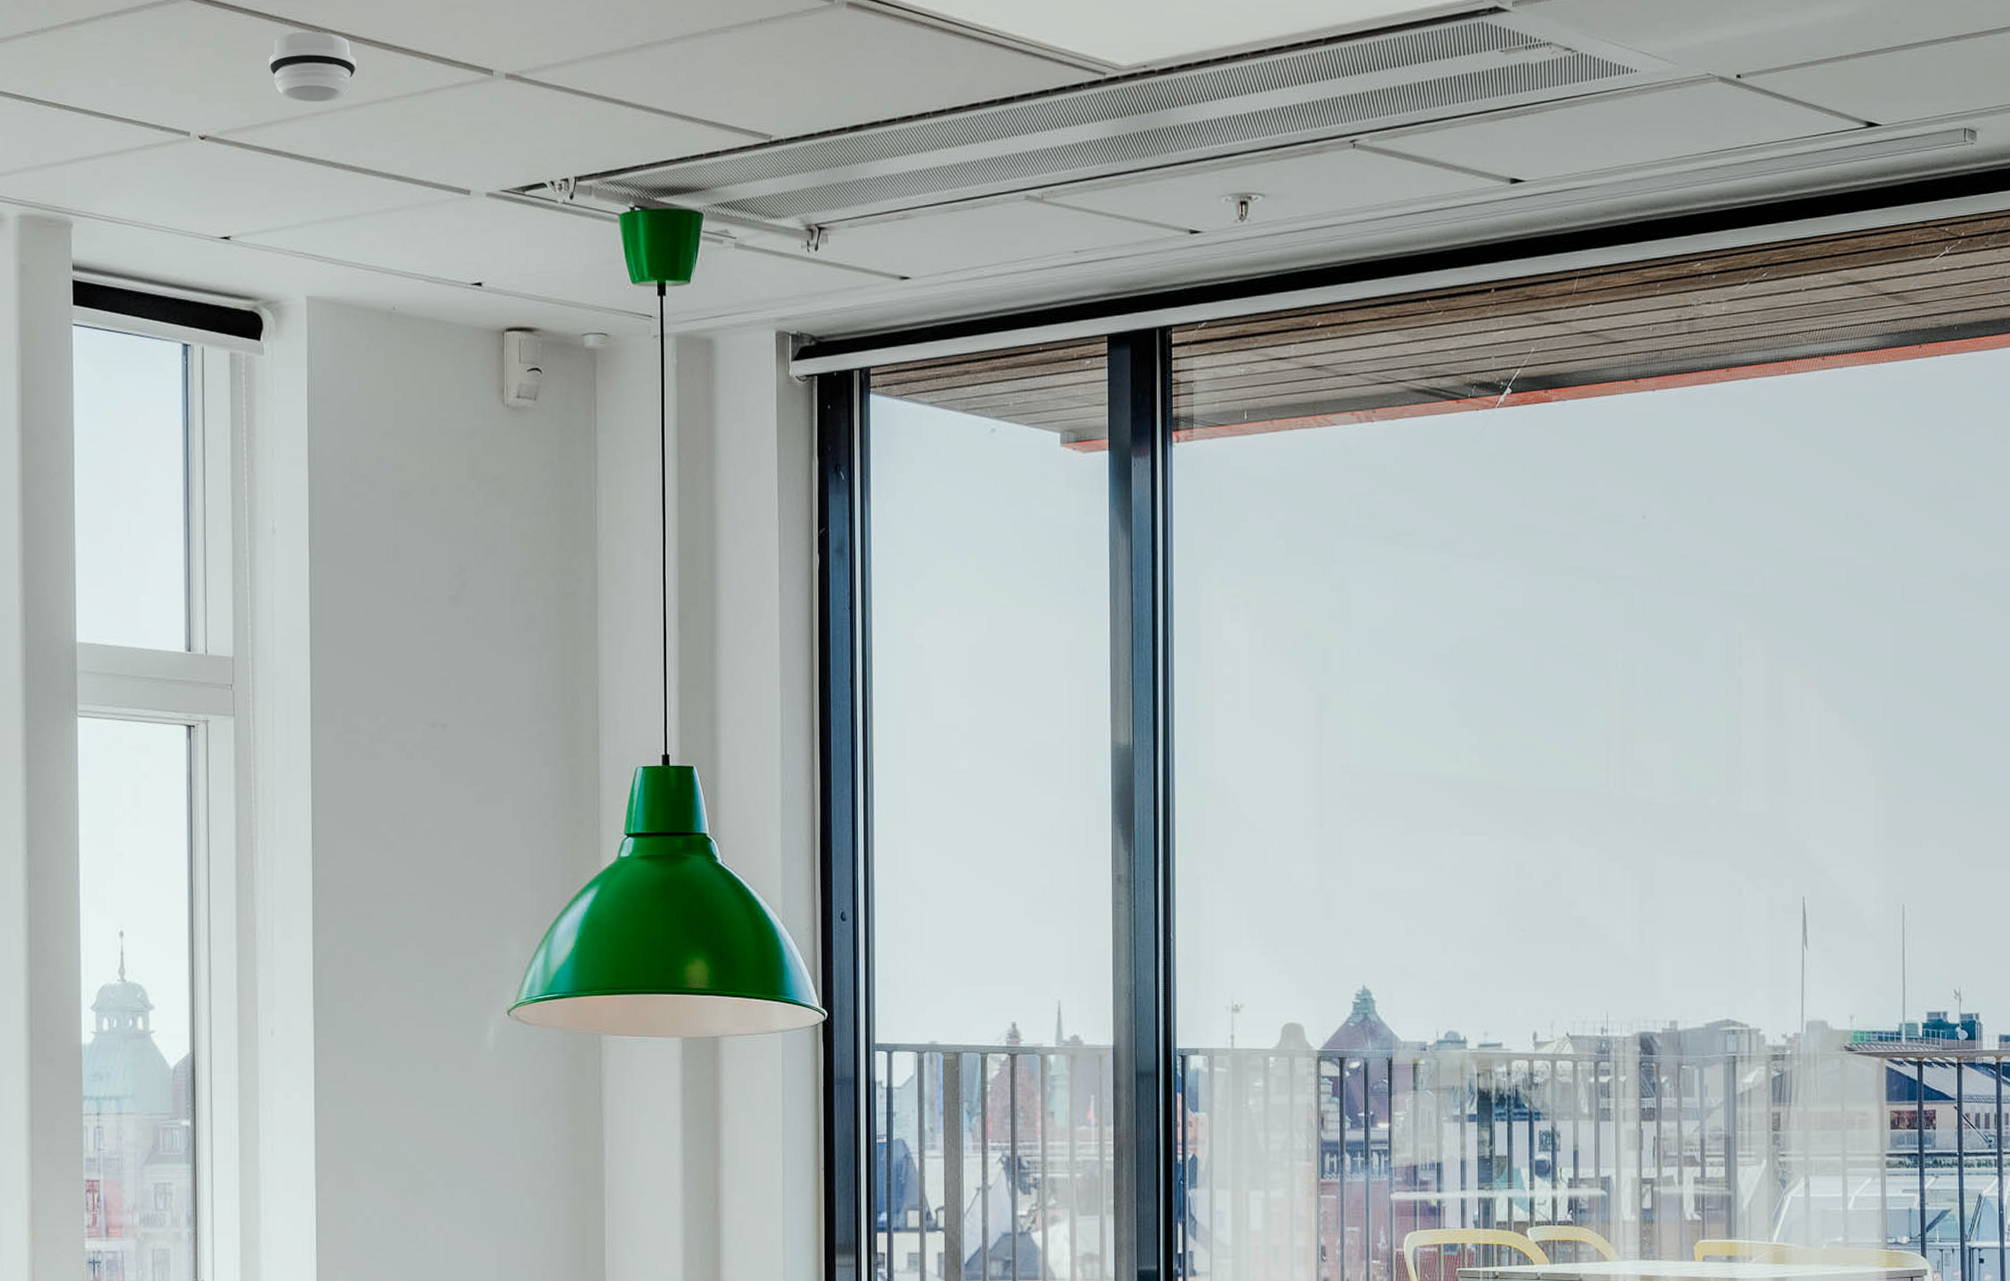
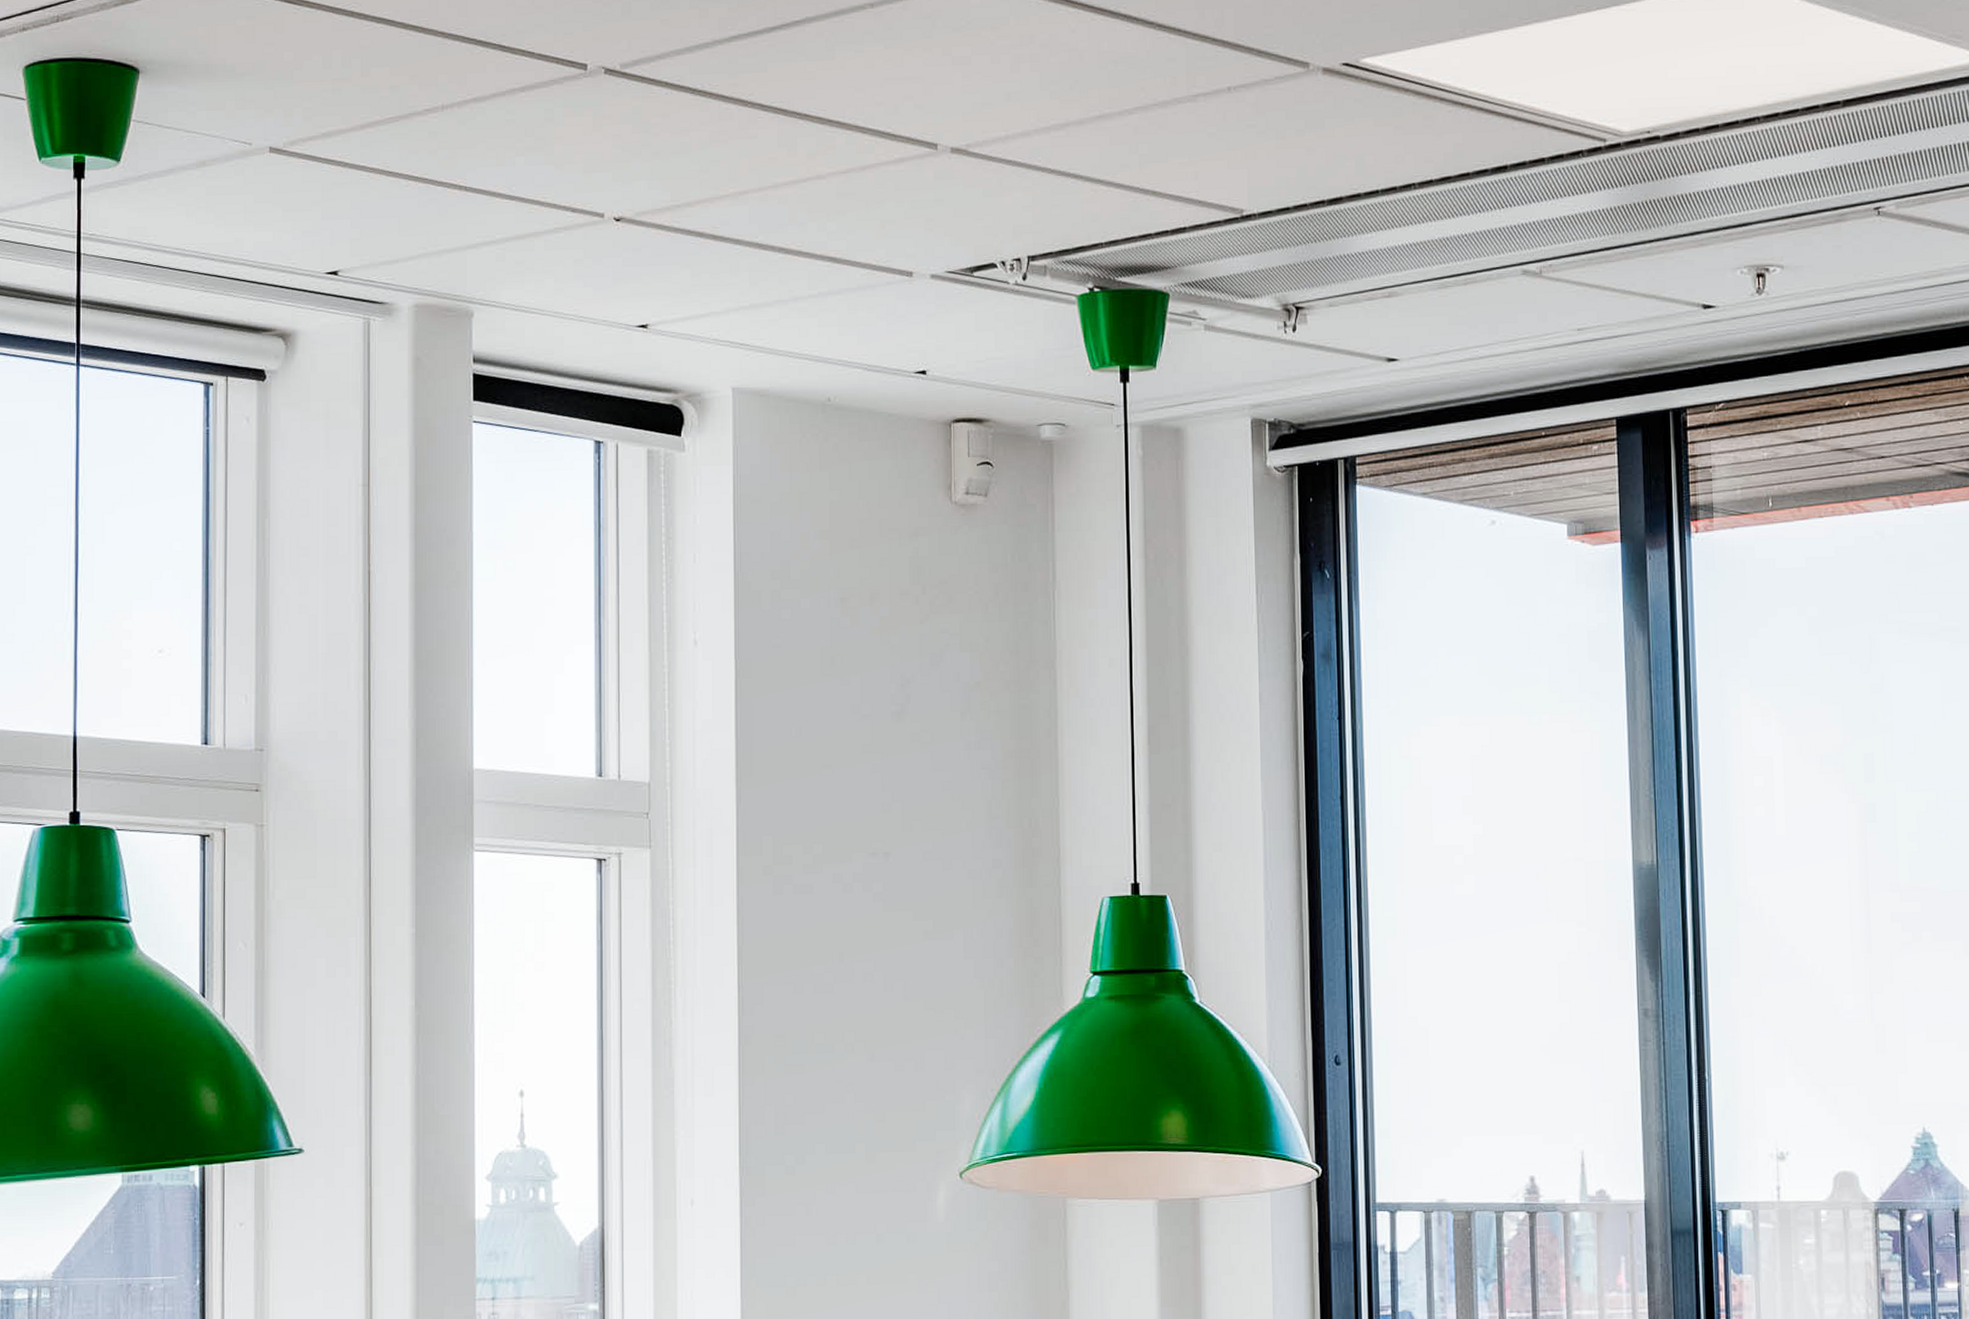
smoke detector: present [269,31,356,103] -> none [691,105,787,181]

